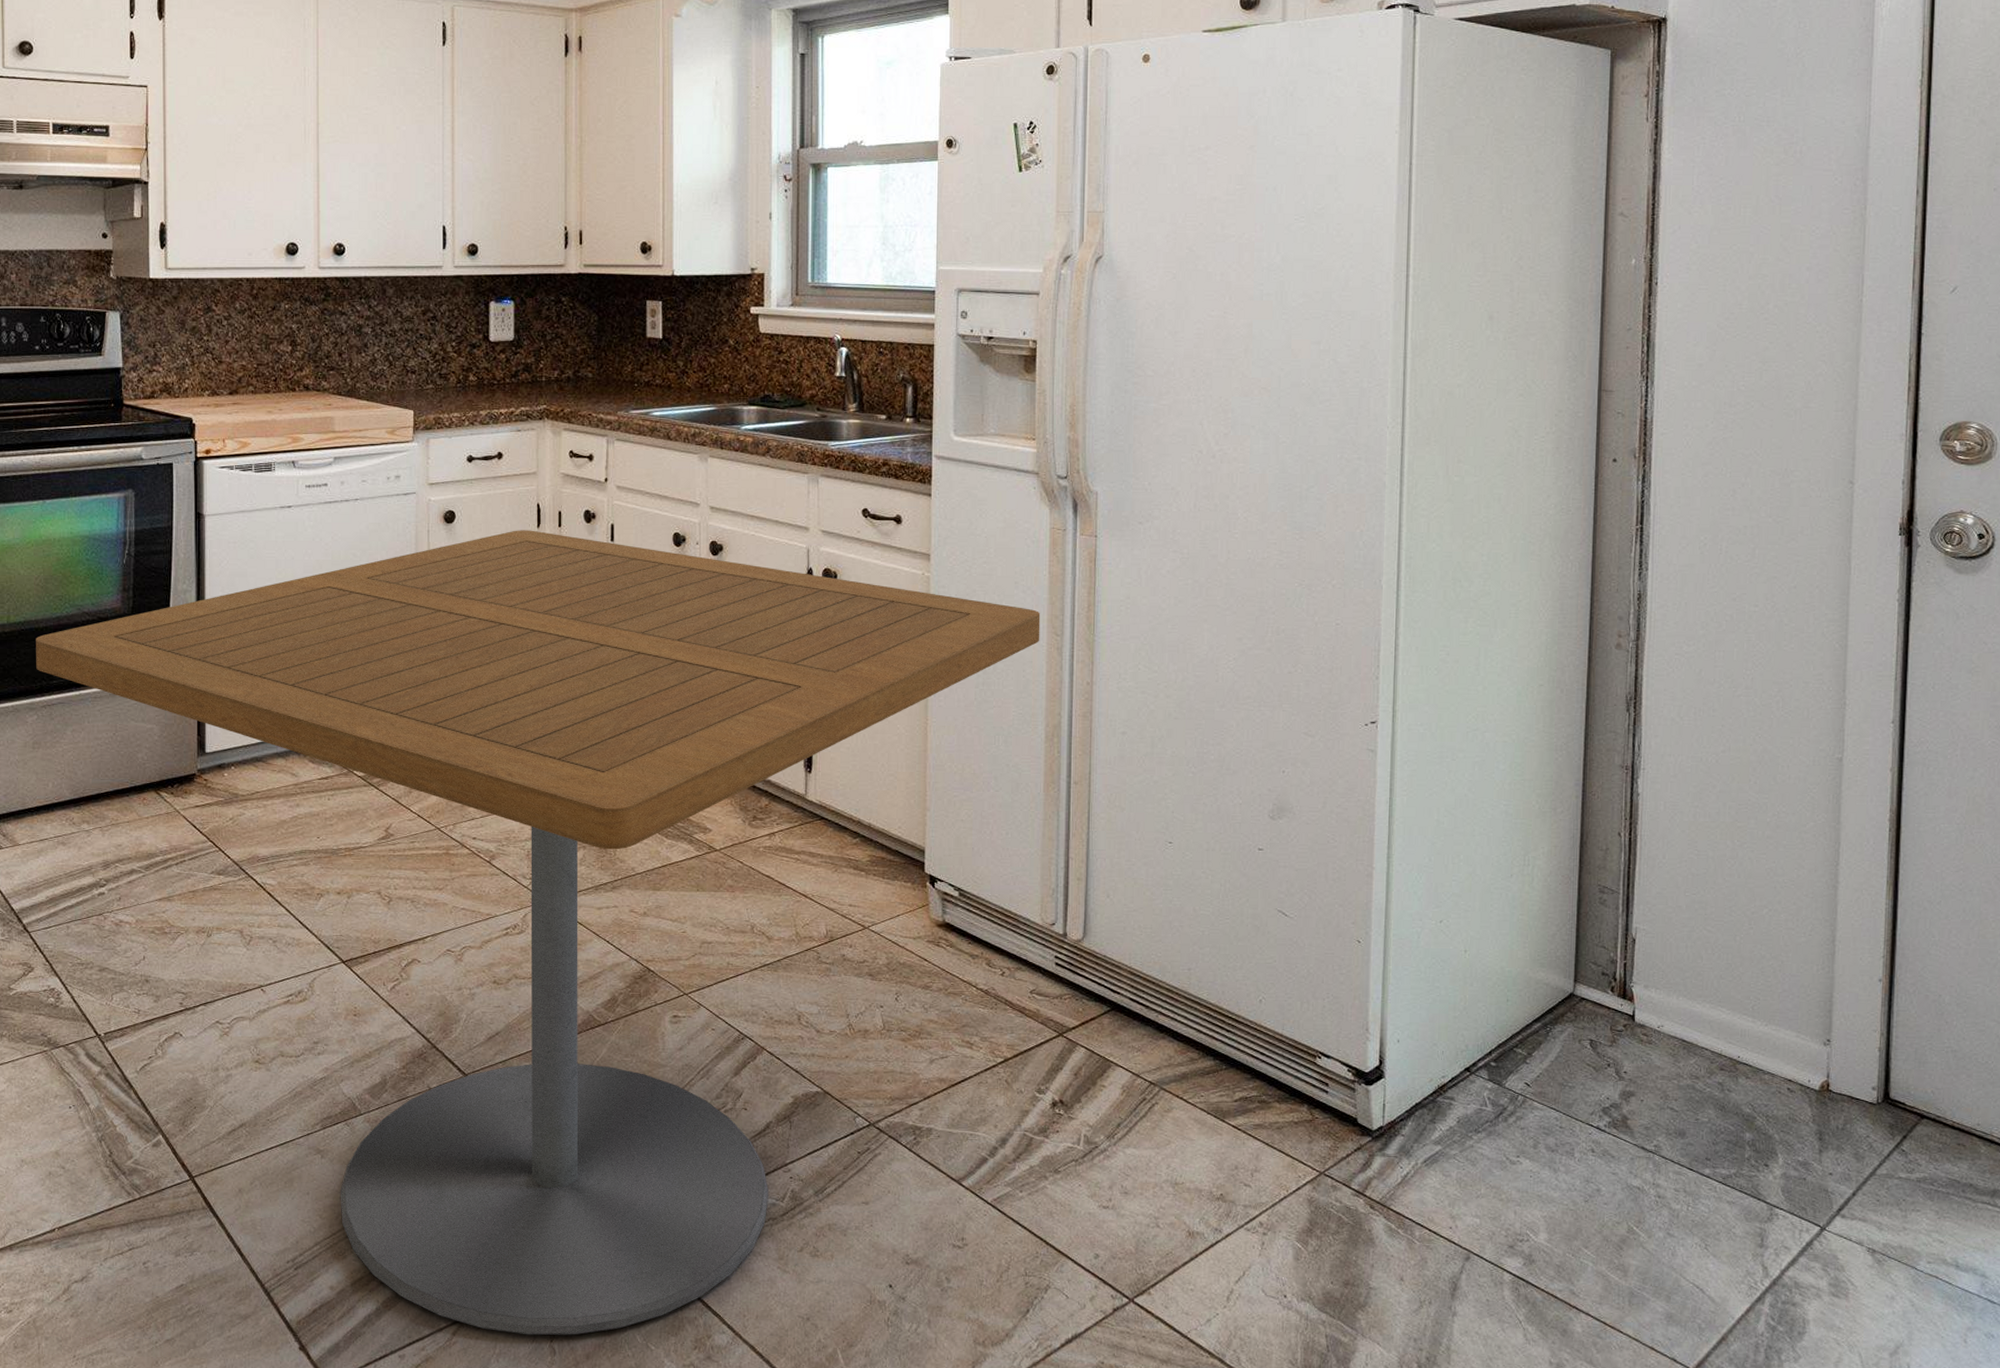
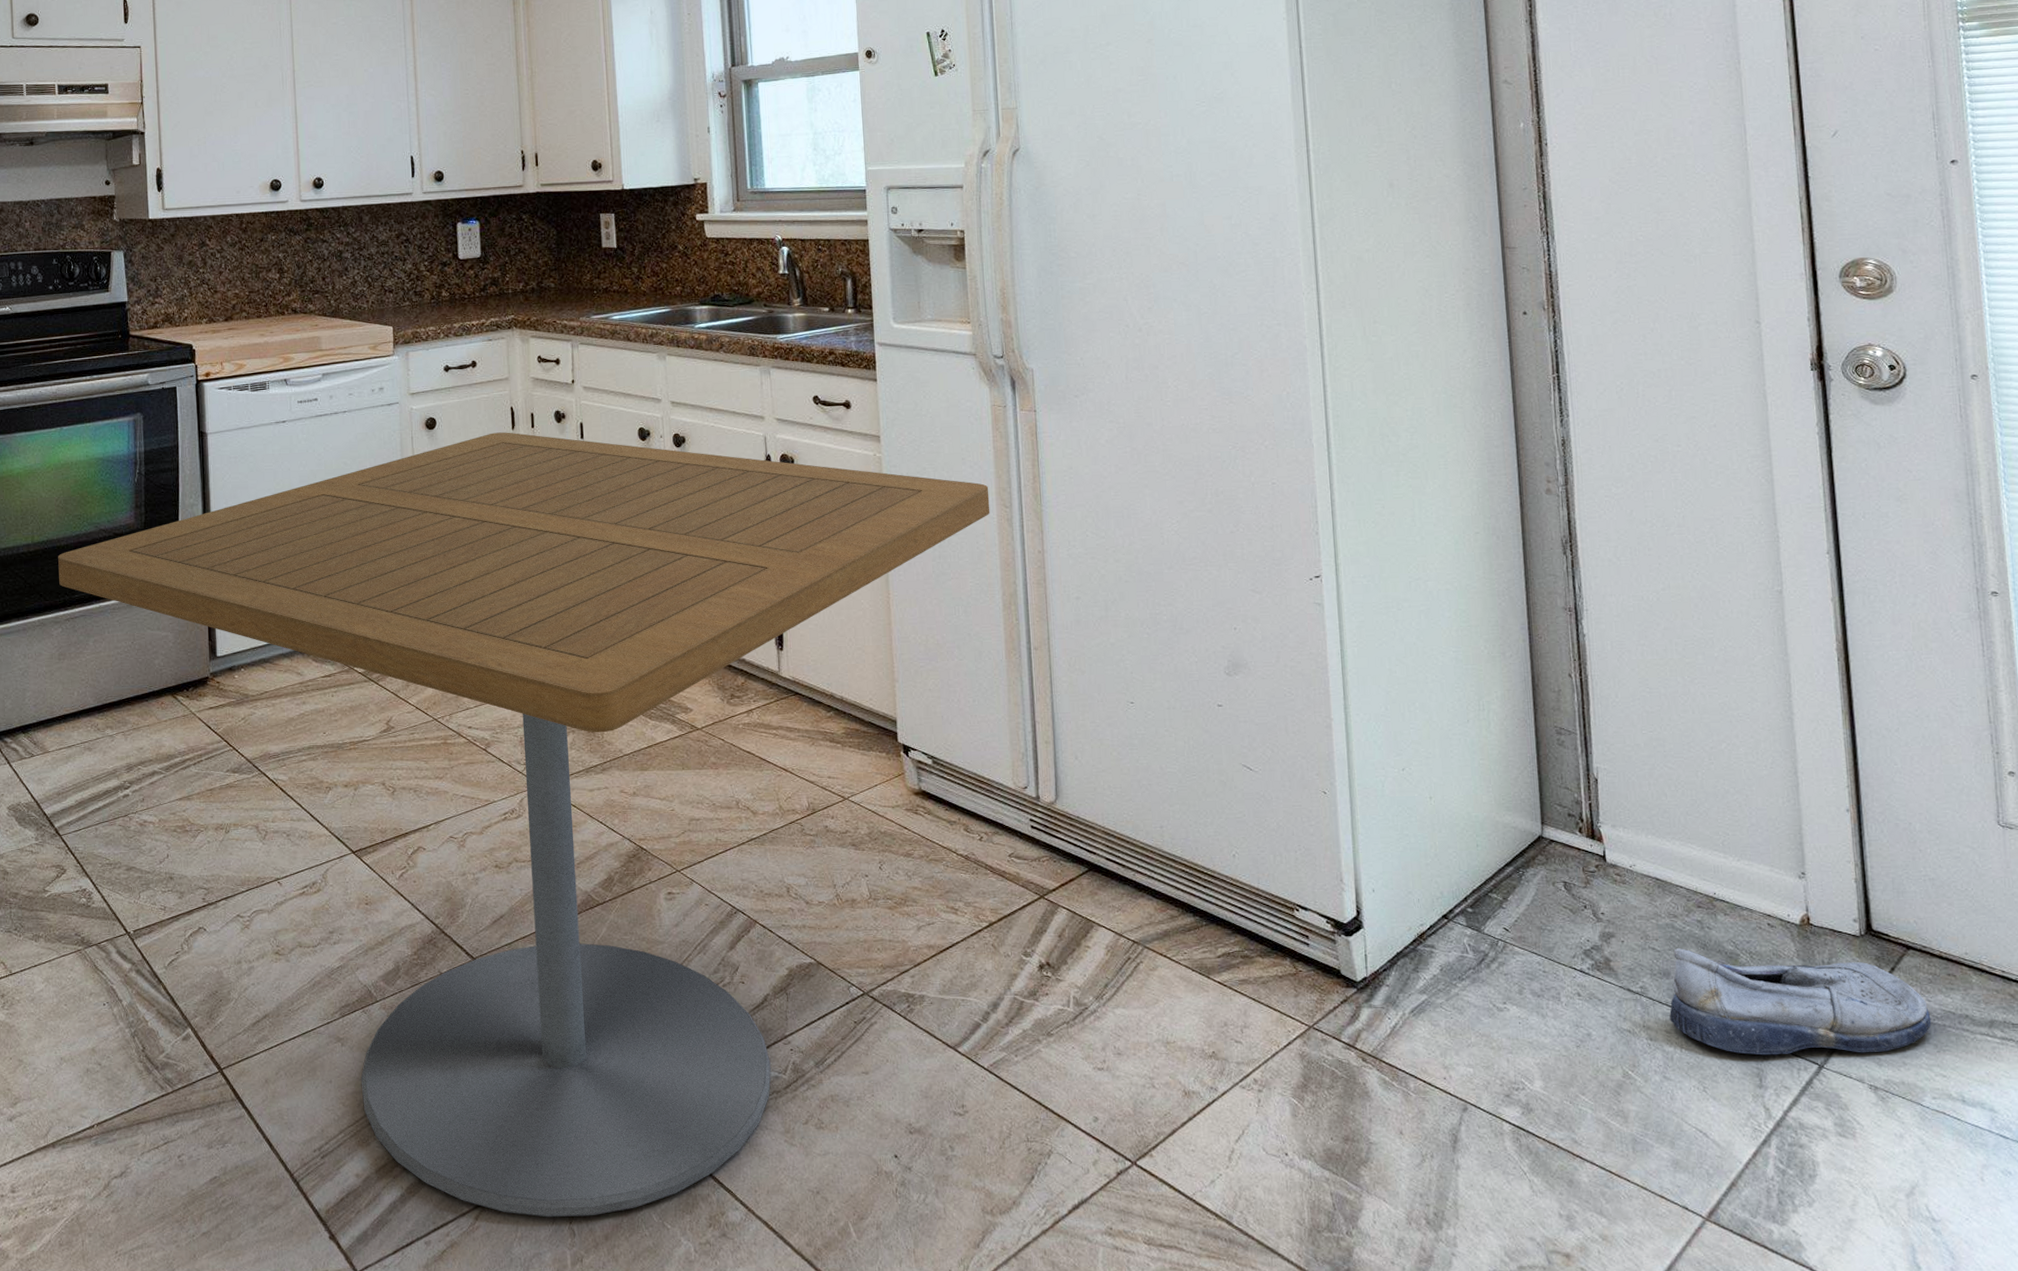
shoe: none [1680,1109,1936,1217] -> present [1669,948,1932,1056]

